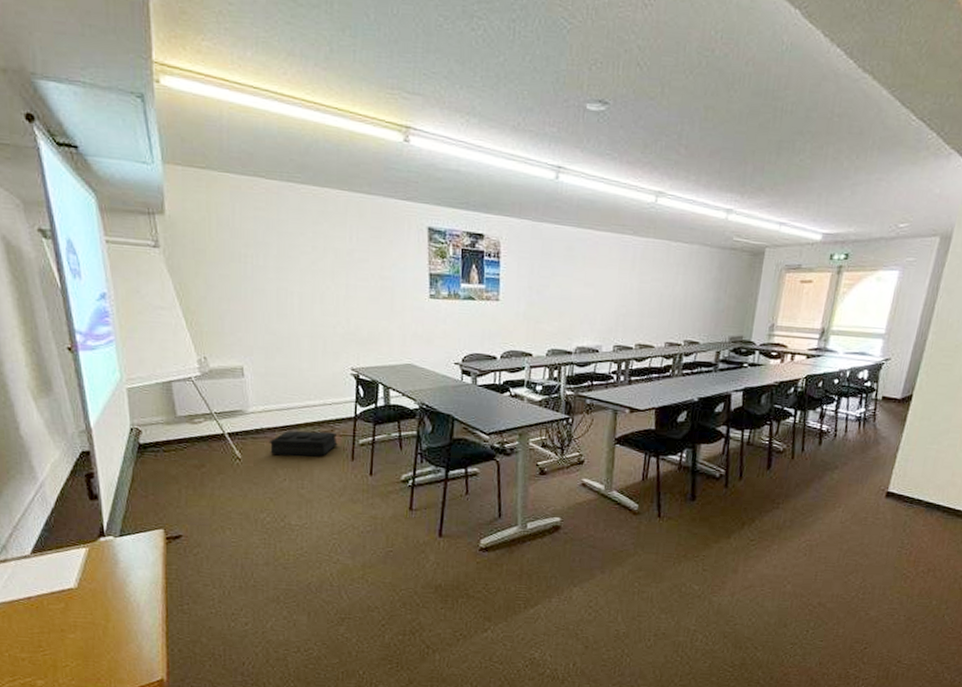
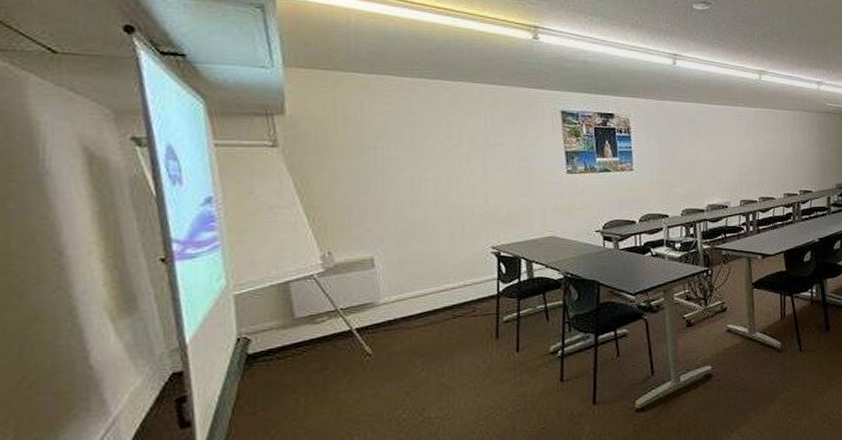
briefcase: present [269,430,338,457] -> none [403,313,480,346]

